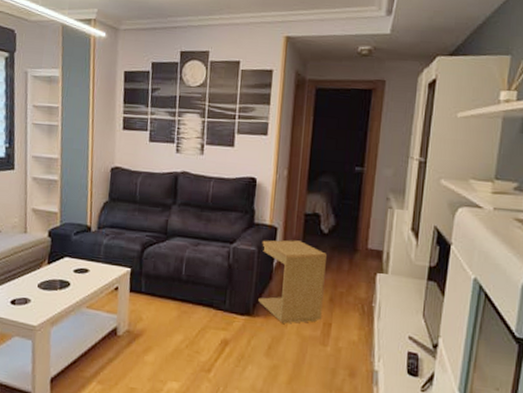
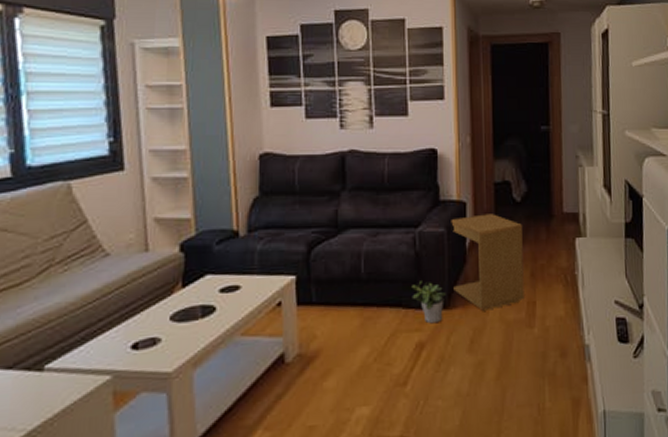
potted plant: none [222,289,251,327] -> present [411,281,446,324]

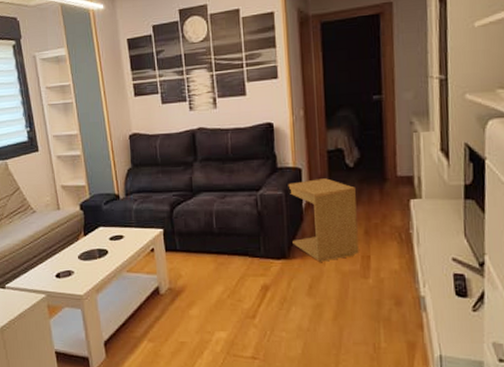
potted plant: present [411,281,446,324] -> none [256,235,286,271]

